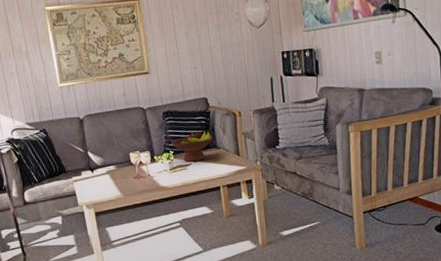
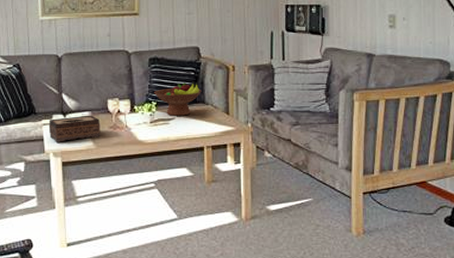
tissue box: none [78,168,127,196] -> present [48,115,101,142]

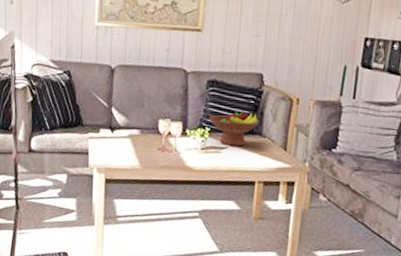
tissue box: present [48,115,101,142] -> none [94,132,149,159]

